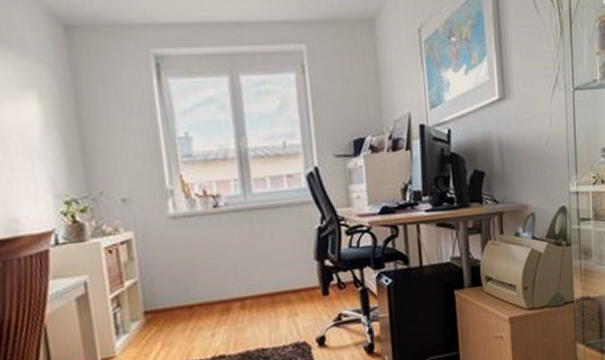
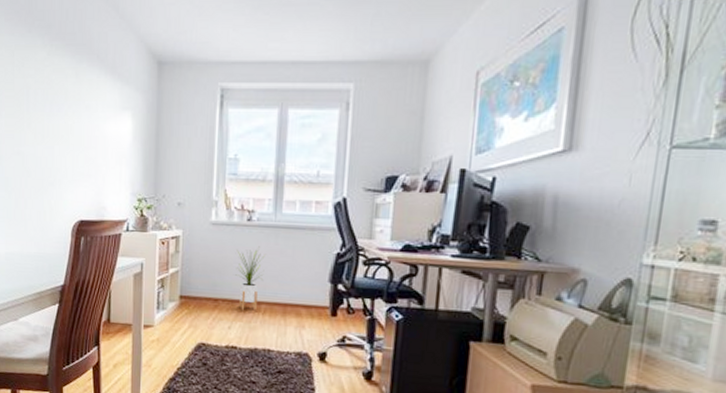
house plant: none [206,234,244,311] -> present [235,246,265,311]

